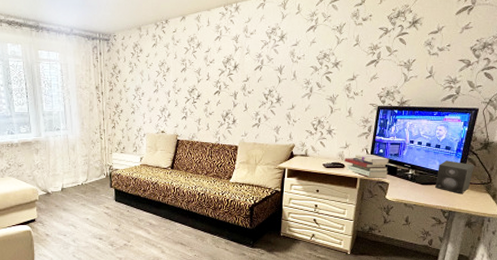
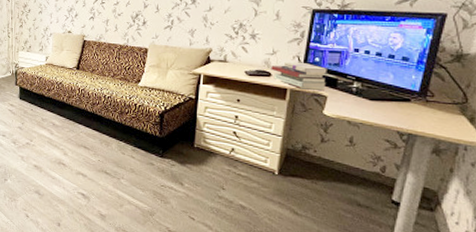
speaker: present [435,160,474,194] -> none [389,73,443,115]

